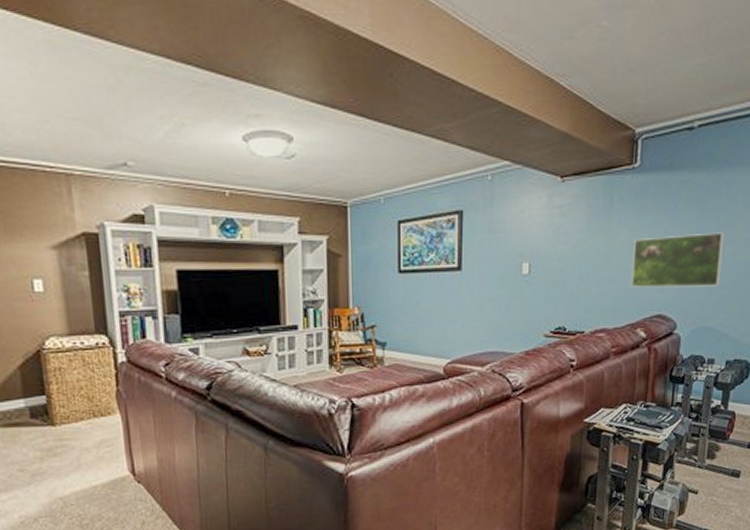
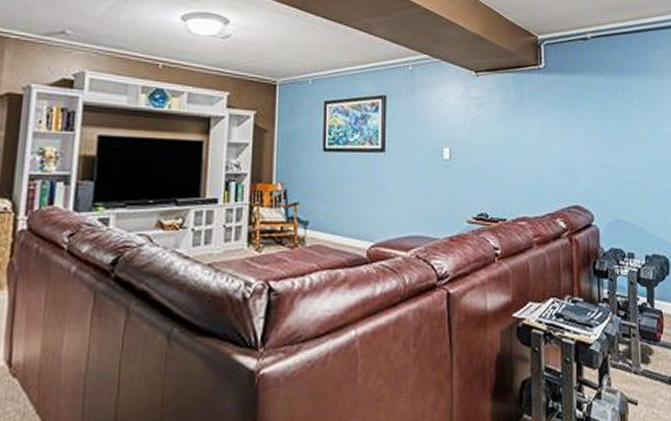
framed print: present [631,232,724,288] -> none [546,130,628,181]

